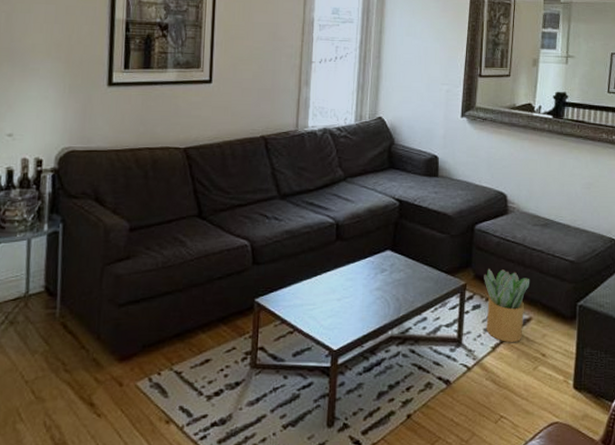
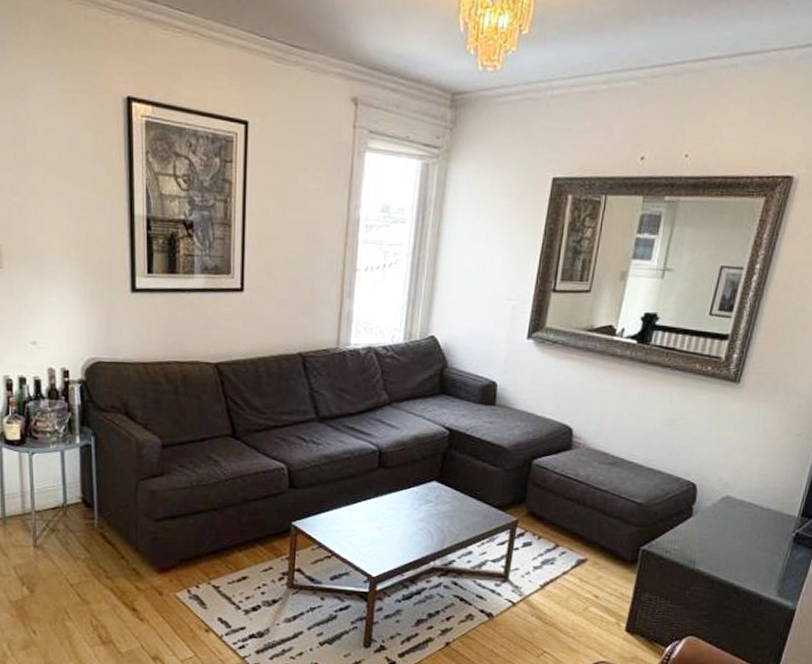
potted plant: present [484,268,530,342] -> none [536,506,590,582]

